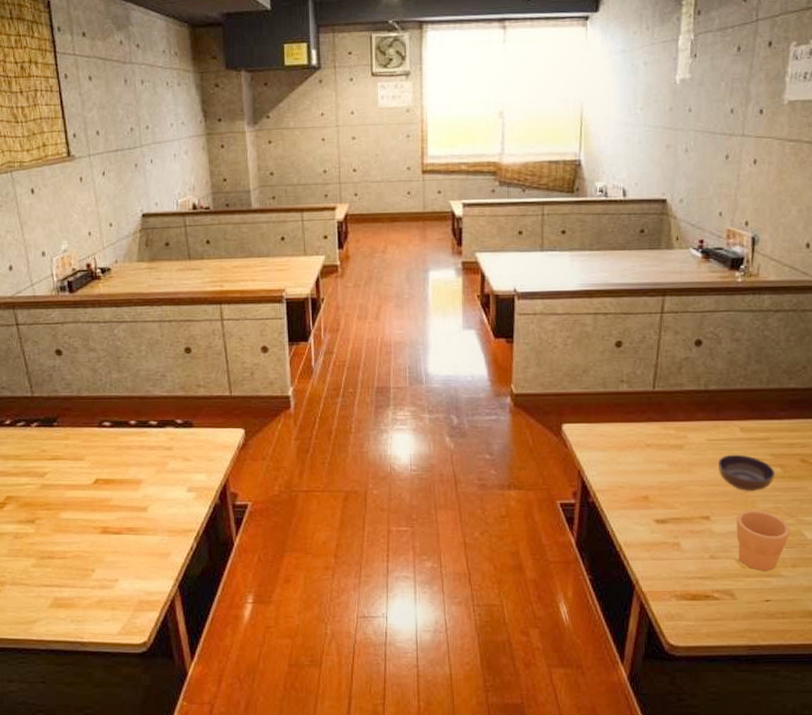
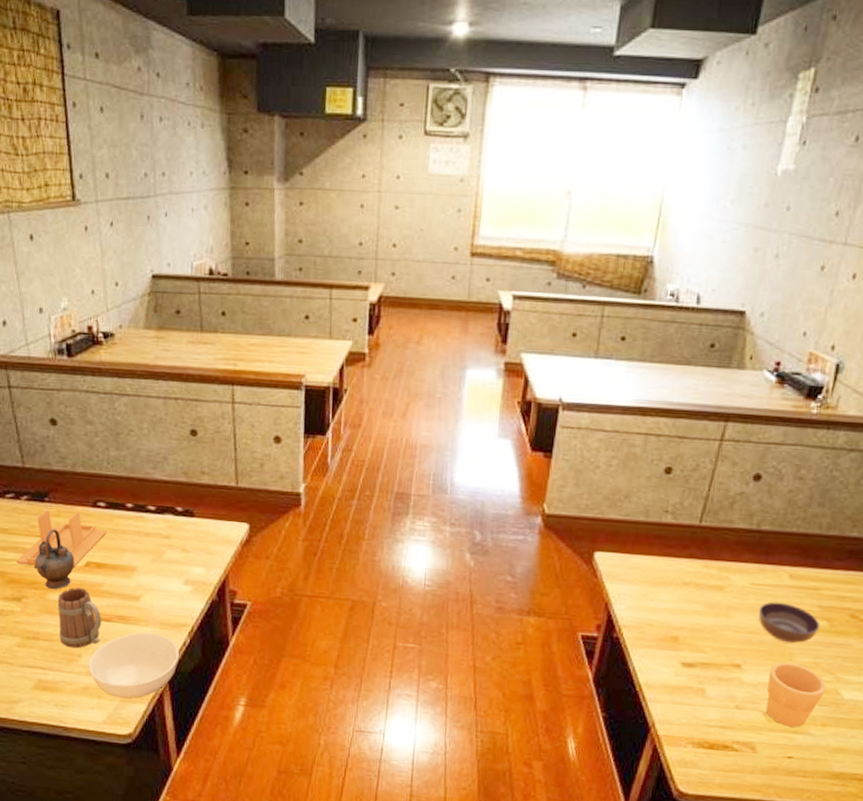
napkin holder: none [29,434,113,487] -> present [16,510,107,566]
teapot: none [45,451,84,508] -> present [33,529,75,589]
beer mug: none [69,504,112,563] -> present [57,587,101,648]
bowl: none [101,542,187,608] -> present [88,632,179,699]

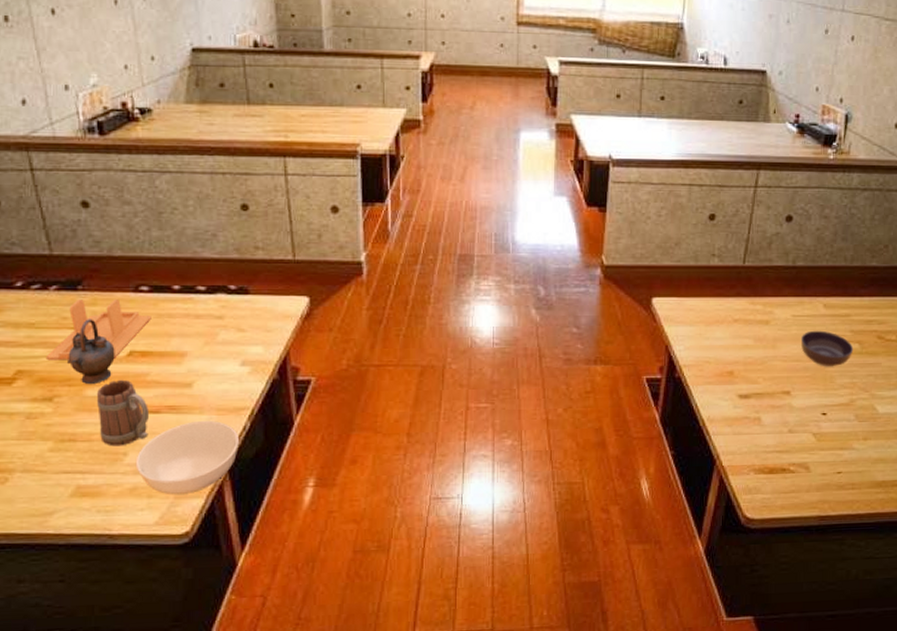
cup: present [765,662,827,728] -> none [814,385,864,445]

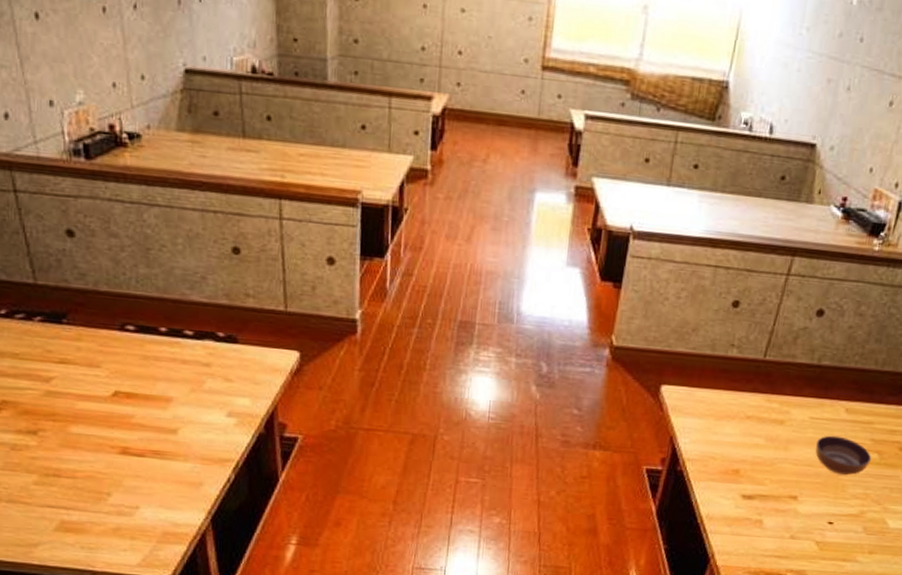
napkin holder: present [45,299,151,359] -> none [30,333,137,396]
teapot: present [66,319,115,384] -> none [51,354,100,421]
beer mug: present [96,379,148,447] -> none [80,419,133,486]
bowl: present [135,421,239,495] -> none [119,468,223,540]

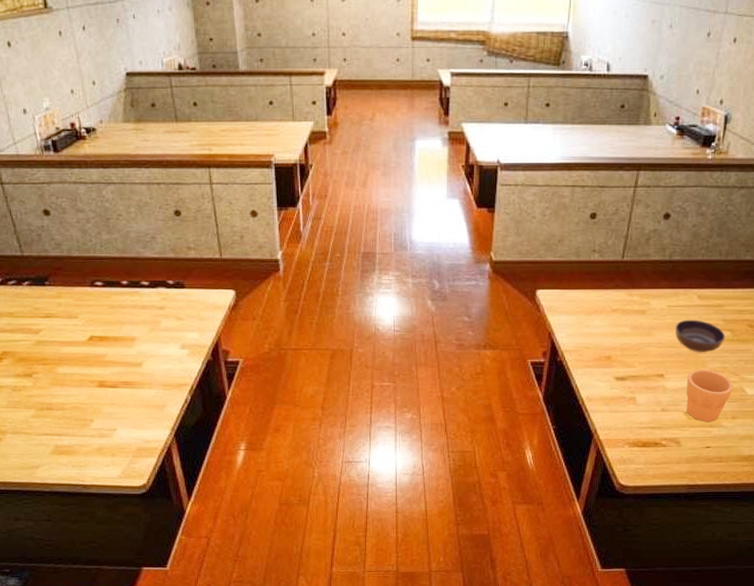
cup: none [818,493,875,556] -> present [686,369,733,423]

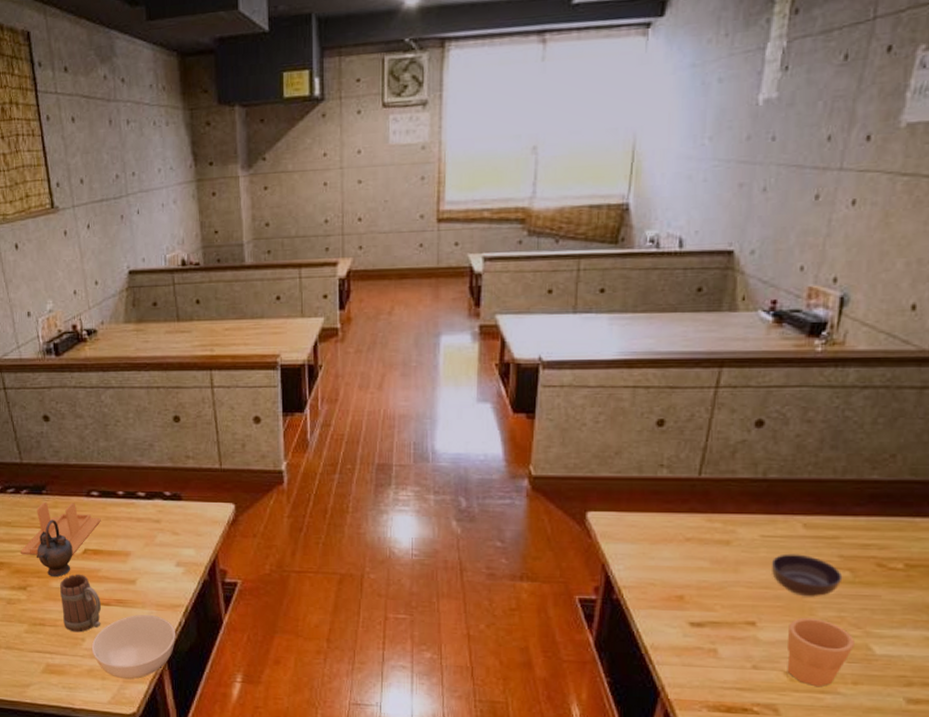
napkin holder: none [24,293,106,343] -> present [20,502,101,554]
teapot: none [40,309,79,363] -> present [36,519,73,577]
beer mug: none [65,359,109,414] -> present [59,573,101,633]
bowl: none [100,395,182,455] -> present [91,615,175,680]

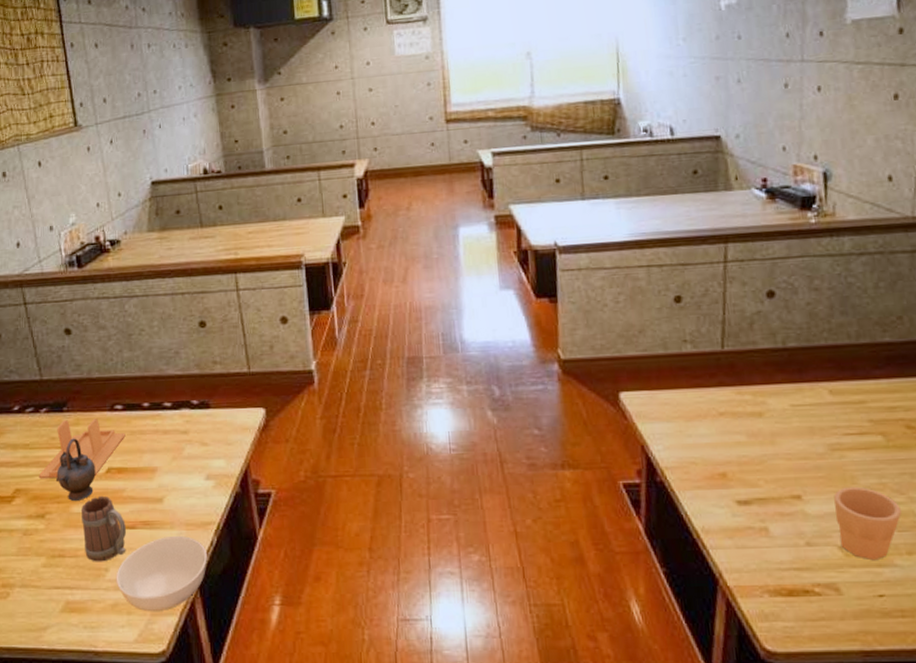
bowl: present [771,553,843,597] -> none [805,421,877,465]

